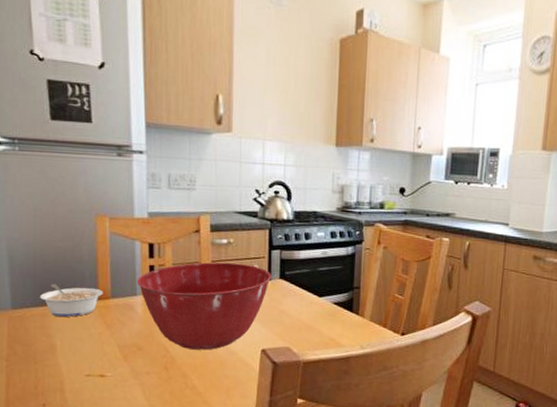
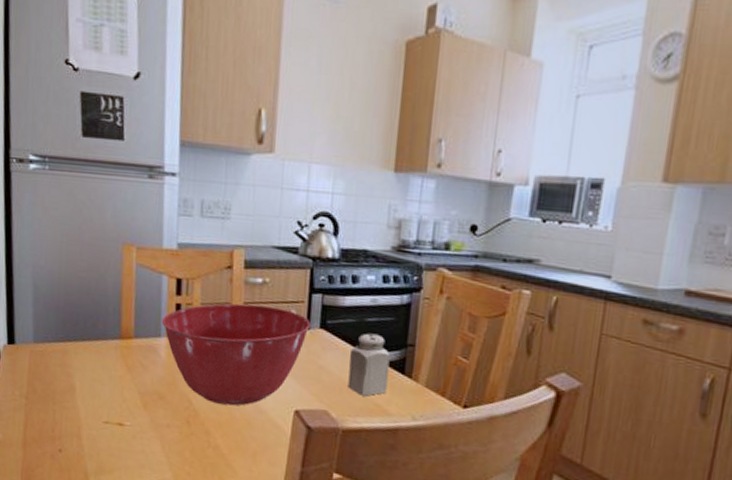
legume: present [39,284,103,318] -> none [61,318,126,356]
salt shaker: none [306,280,340,333] -> present [348,333,390,396]

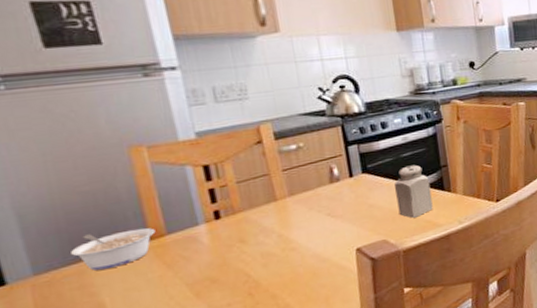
legume: none [61,318,126,356] -> present [70,228,156,271]
mixing bowl: present [161,303,310,406] -> none [195,165,353,269]

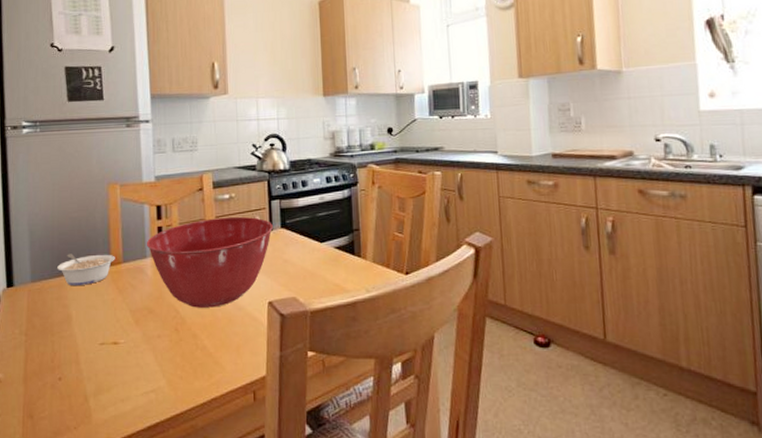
mixing bowl: none [195,165,353,269] -> present [146,216,273,308]
salt shaker: present [394,165,433,218] -> none [309,225,342,279]

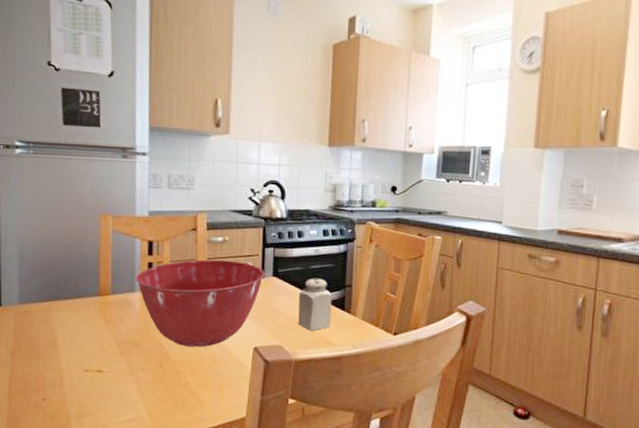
legume: present [56,254,115,287] -> none [44,280,104,313]
salt shaker: none [309,225,342,279] -> present [298,278,332,331]

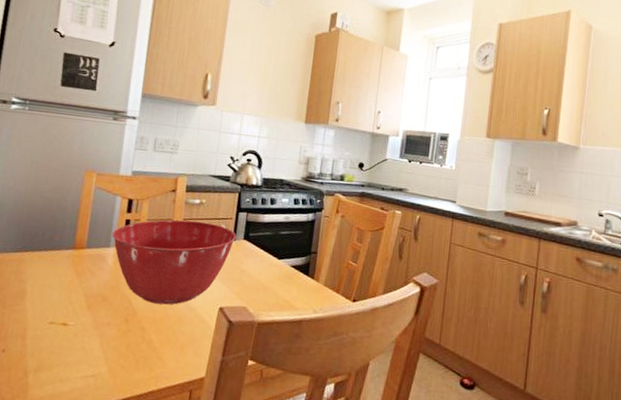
salt shaker: present [298,278,332,331] -> none [263,243,298,294]

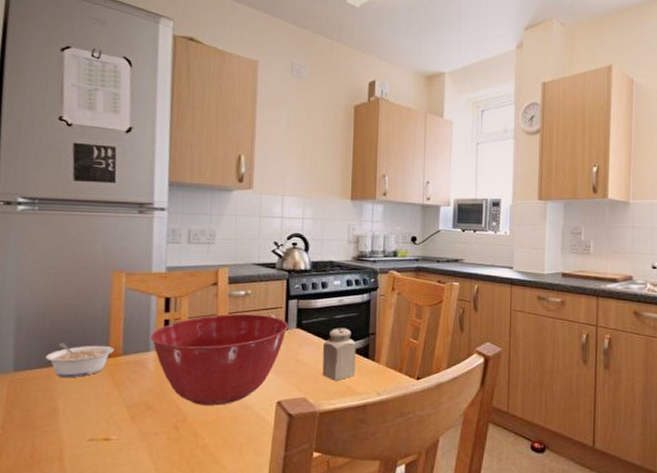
legume: none [20,231,80,264] -> present [45,343,114,378]
salt shaker: none [263,243,298,294] -> present [322,328,356,381]

